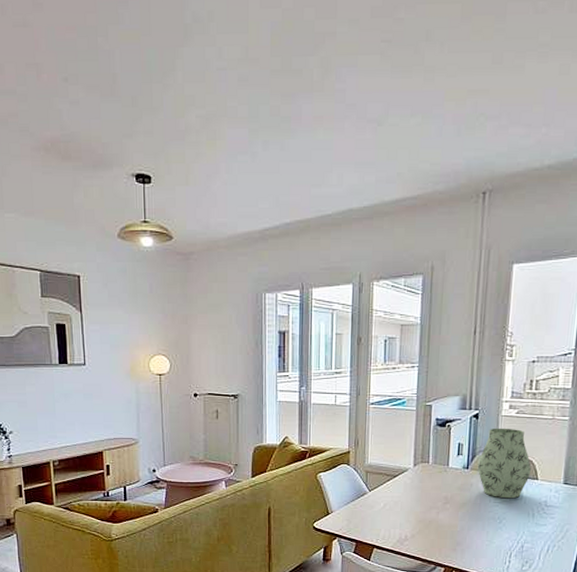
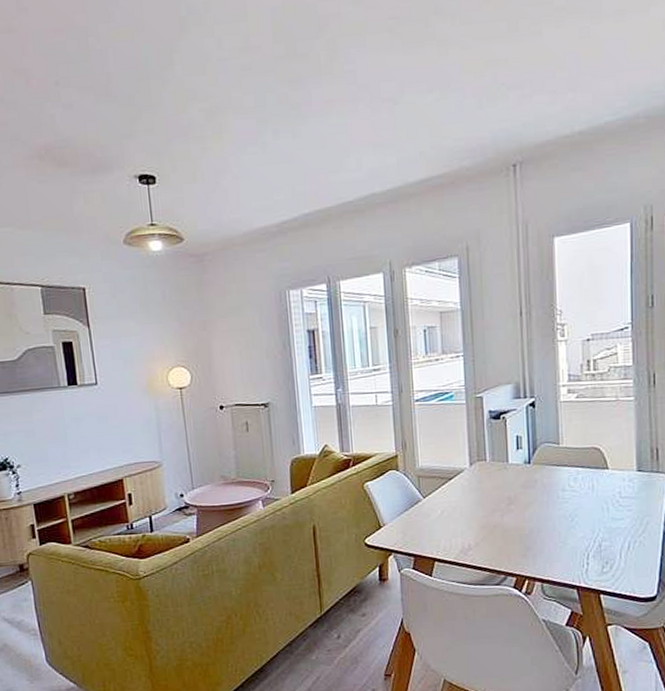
vase: present [477,428,531,499] -> none [540,415,599,493]

